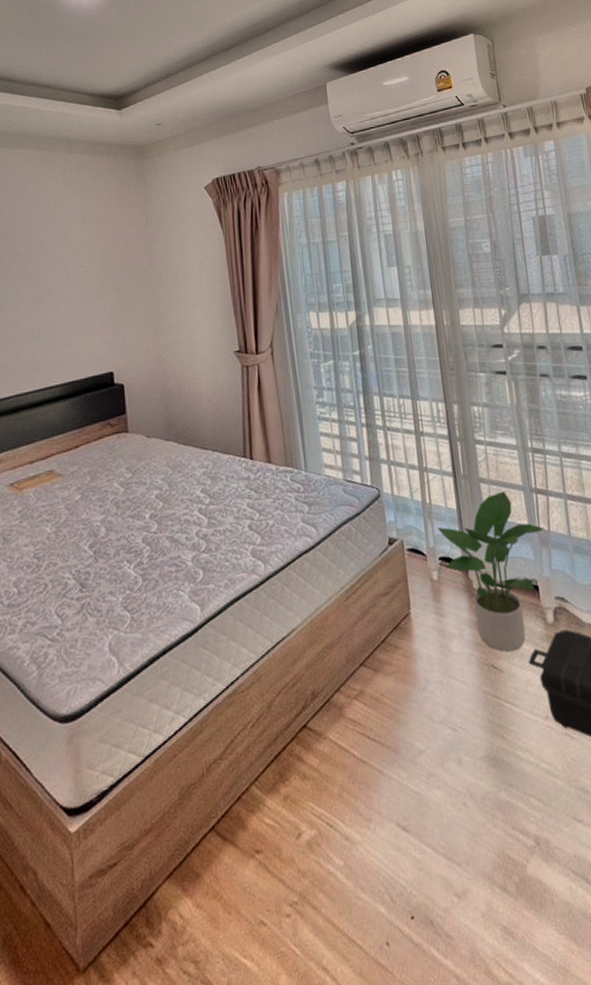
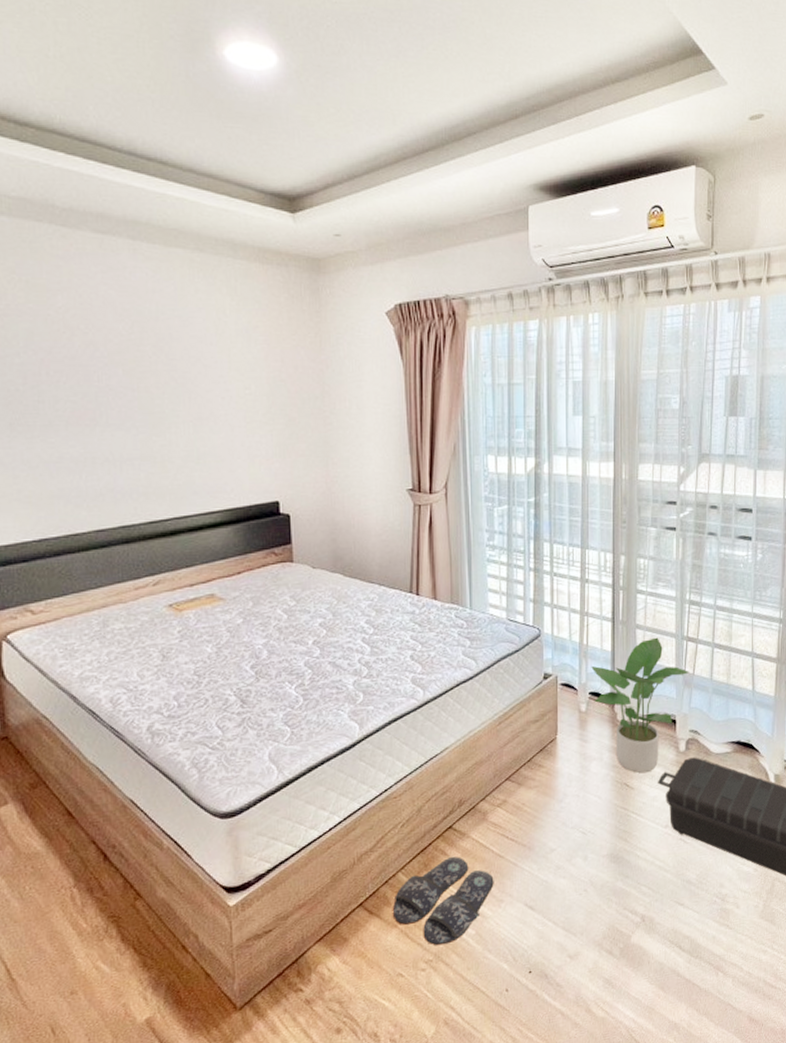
slippers: none [249,763,360,882] -> present [393,856,494,946]

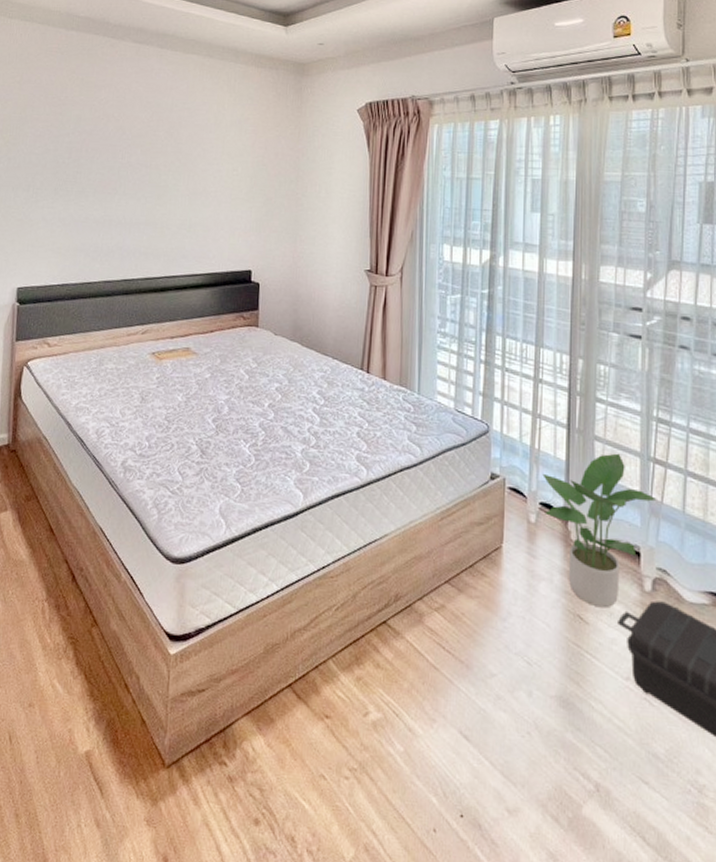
slippers: present [393,856,494,946] -> none [321,656,427,755]

